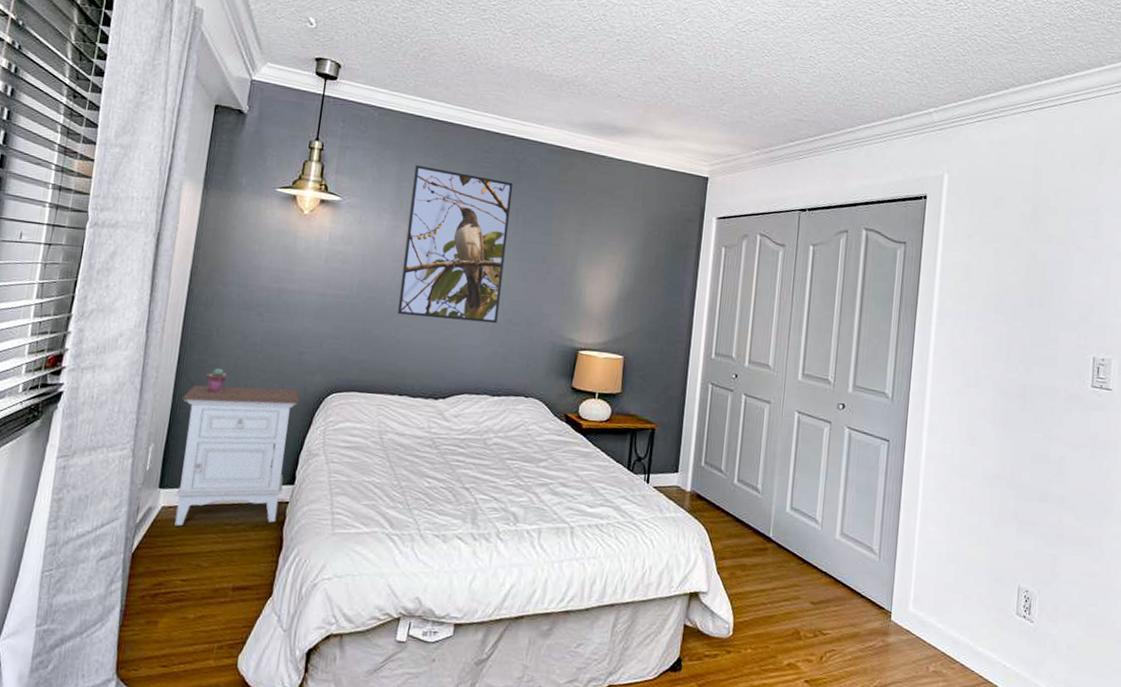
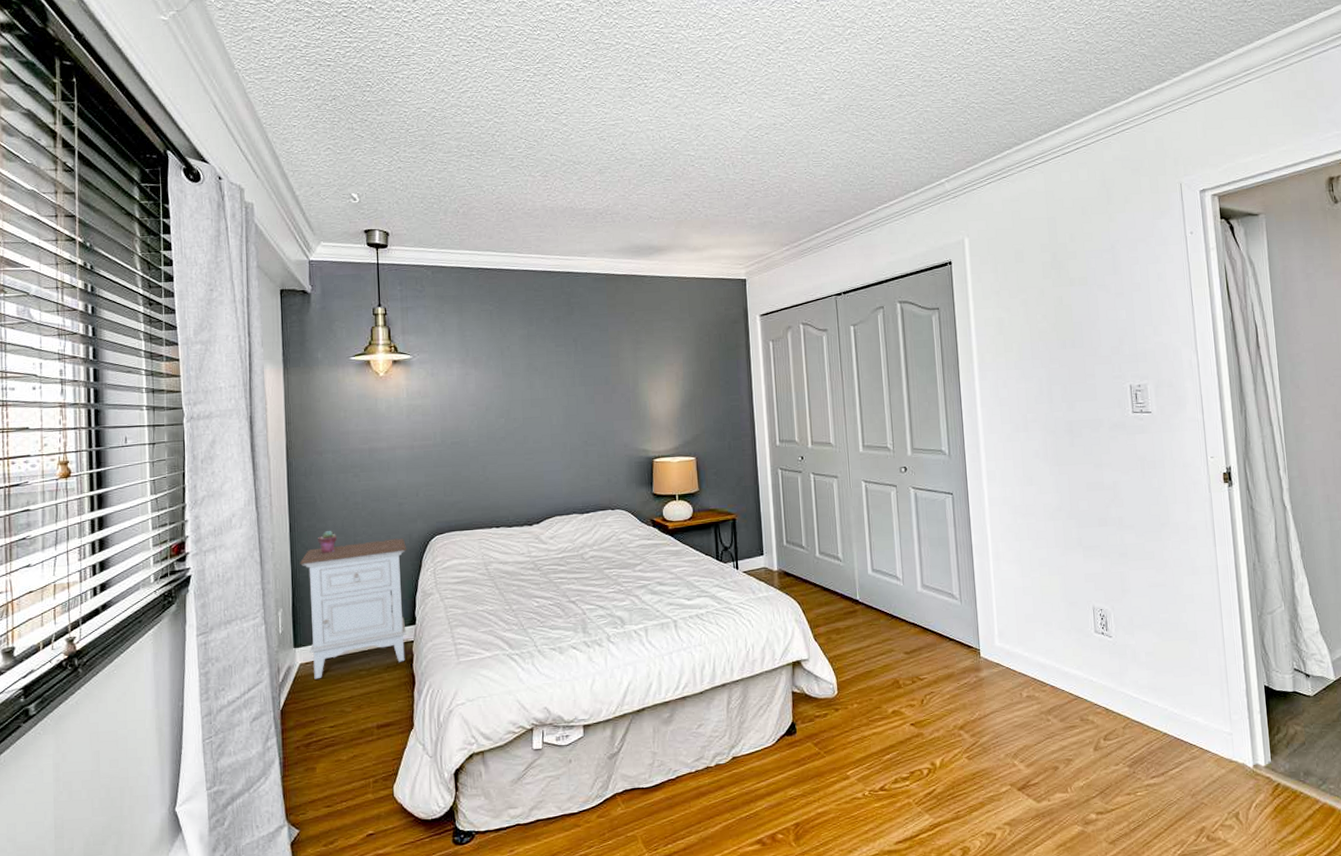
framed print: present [397,164,514,324] -> none [474,313,574,454]

